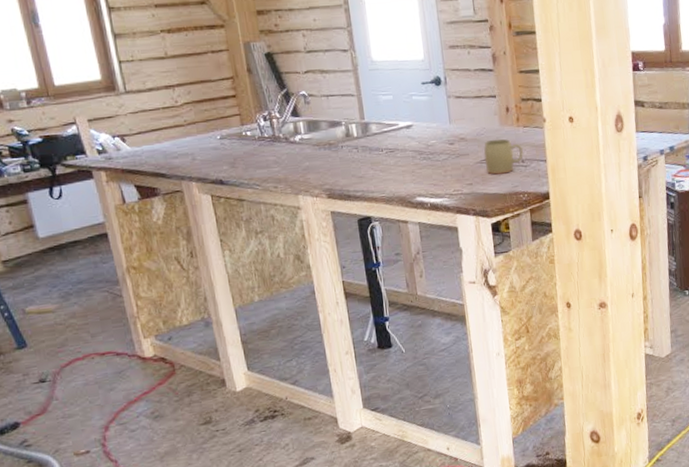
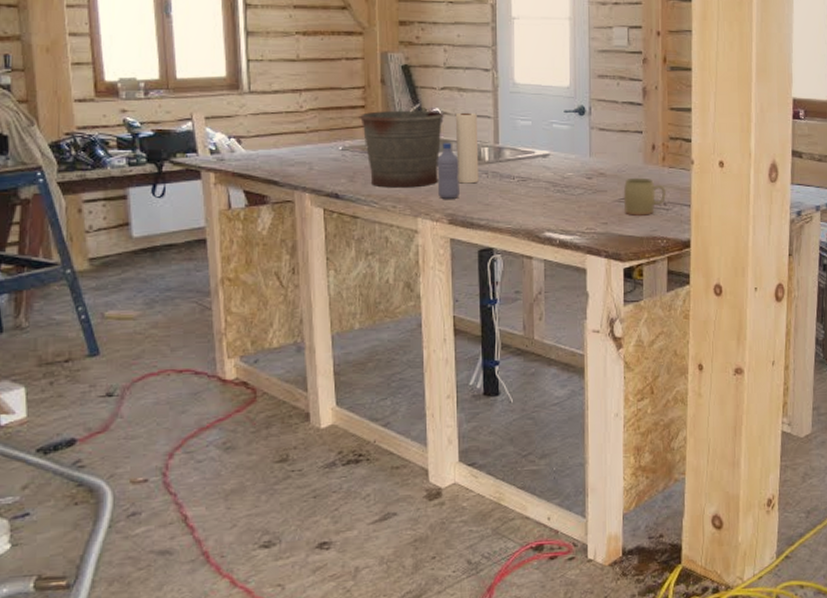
bucket: none [231,94,313,170] -> present [359,110,445,188]
water bottle: none [309,122,334,176] -> present [437,142,459,199]
paper towel roll: none [321,92,350,160] -> present [455,112,479,184]

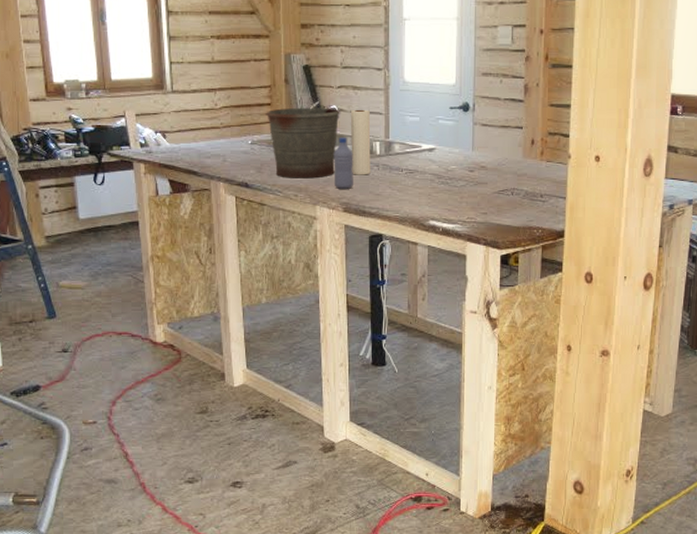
mug: present [623,177,666,216] -> none [502,171,543,207]

